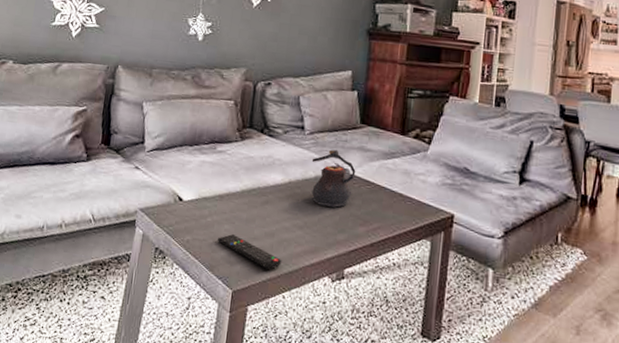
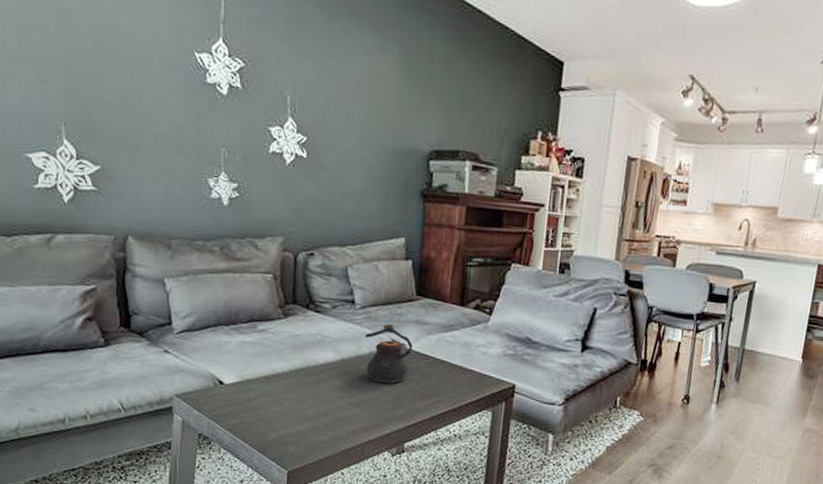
remote control: present [218,234,282,270] -> none [267,416,339,449]

